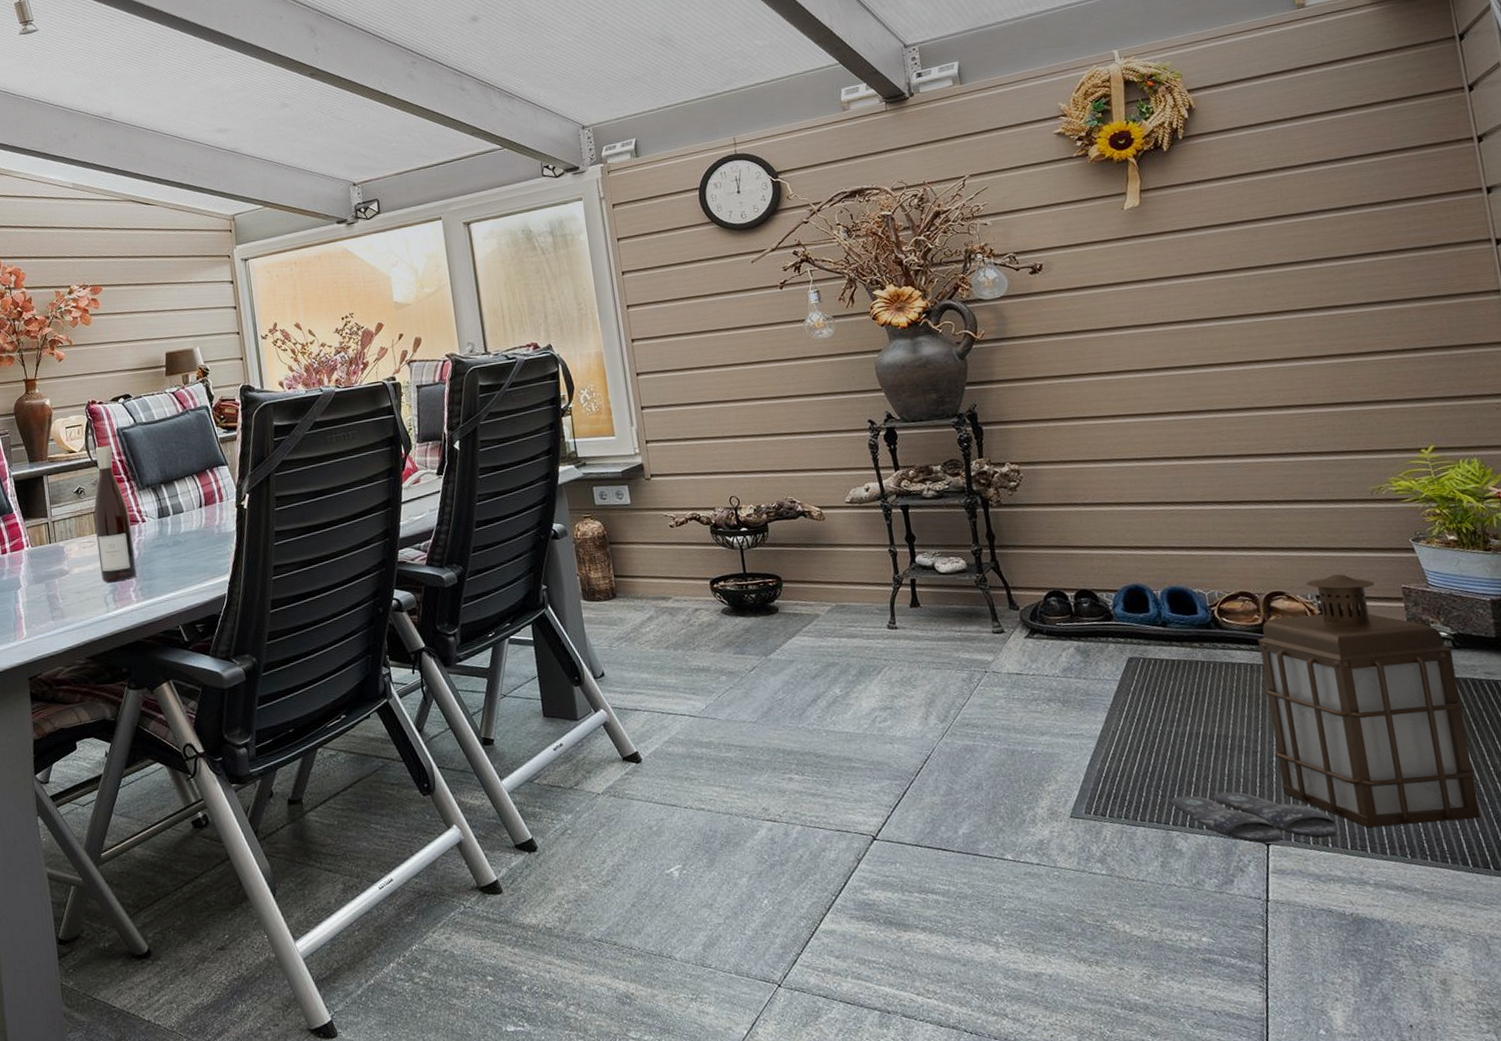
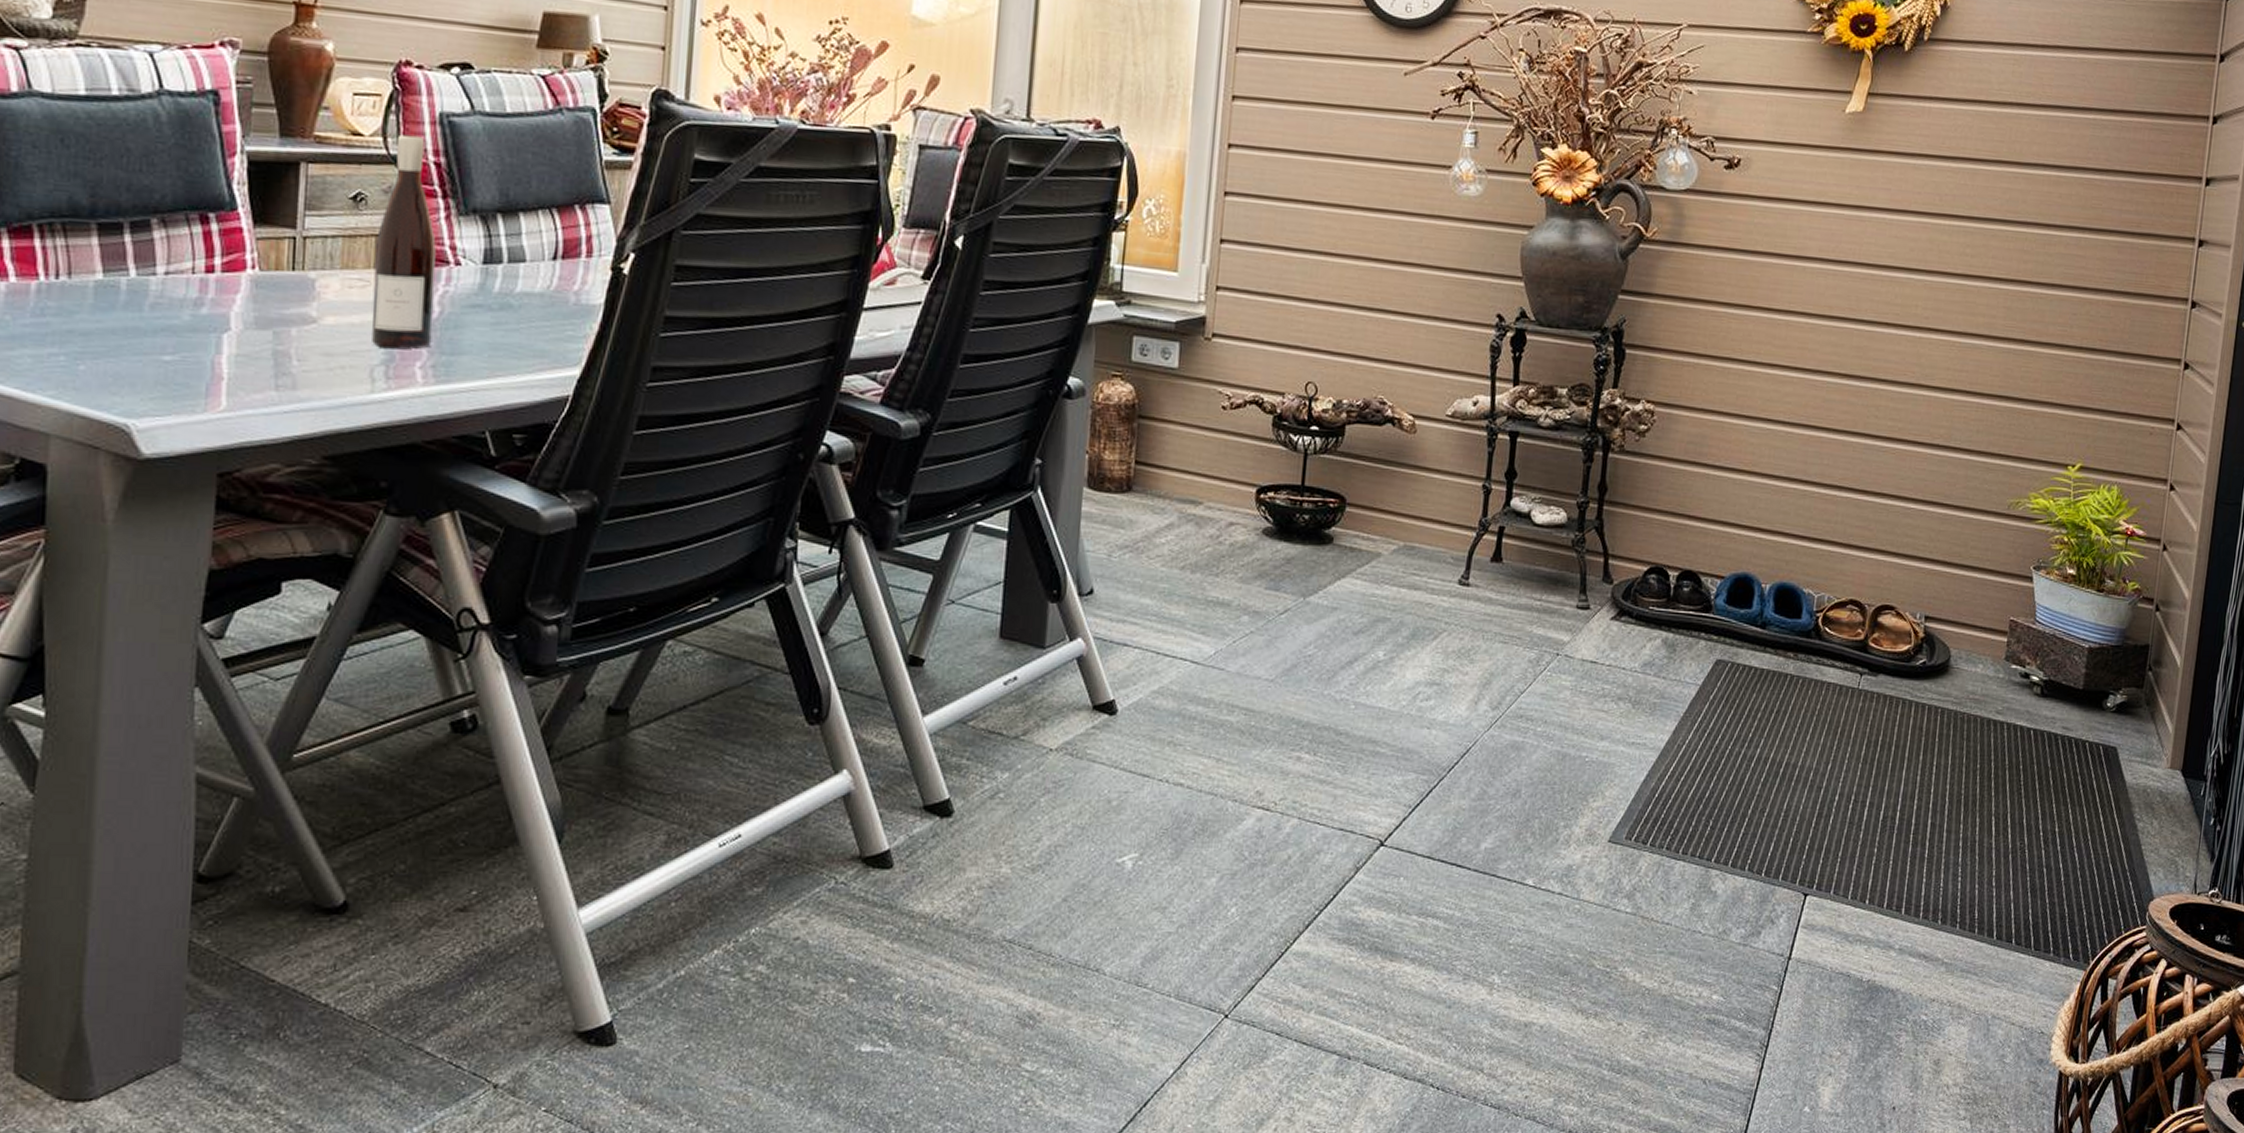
slippers: present [1170,791,1338,843] -> none [1719,830,1880,893]
lantern: present [1258,574,1481,828] -> none [1836,595,2039,887]

